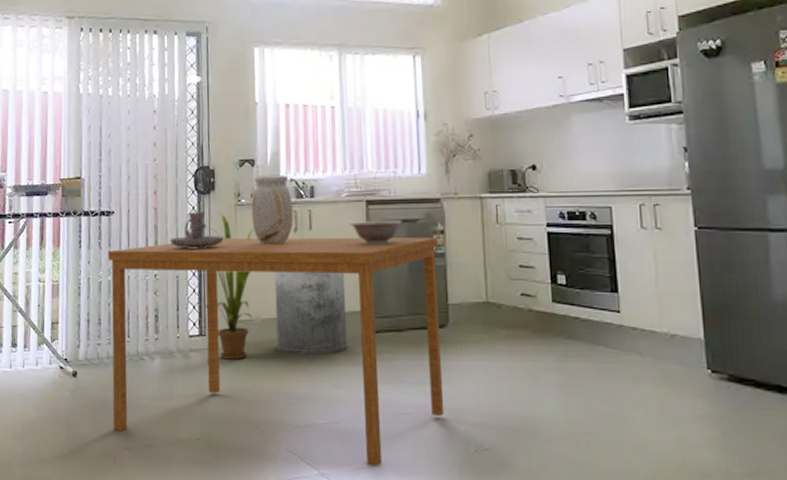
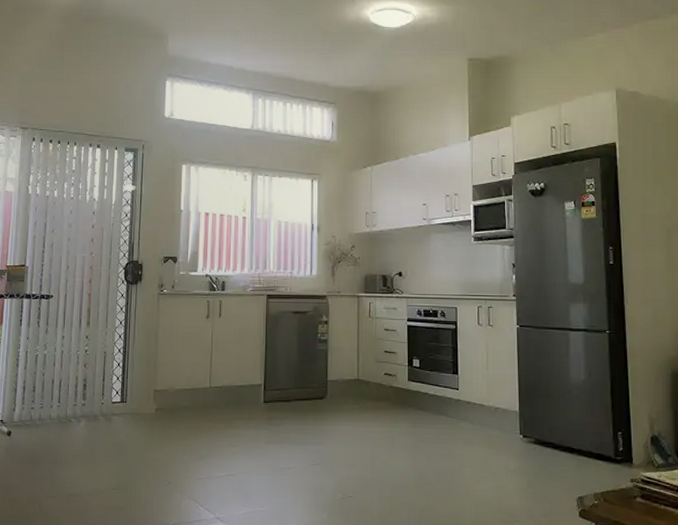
dining table: present [107,237,444,466] -> none [40,322,322,511]
candle holder: present [170,212,224,250] -> none [100,299,147,330]
house plant: present [204,213,255,360] -> none [127,300,174,423]
vase: present [251,175,294,244] -> none [172,270,207,327]
trash can: present [274,271,348,355] -> none [186,350,246,420]
decorative bowl: present [349,220,403,245] -> none [252,310,295,331]

